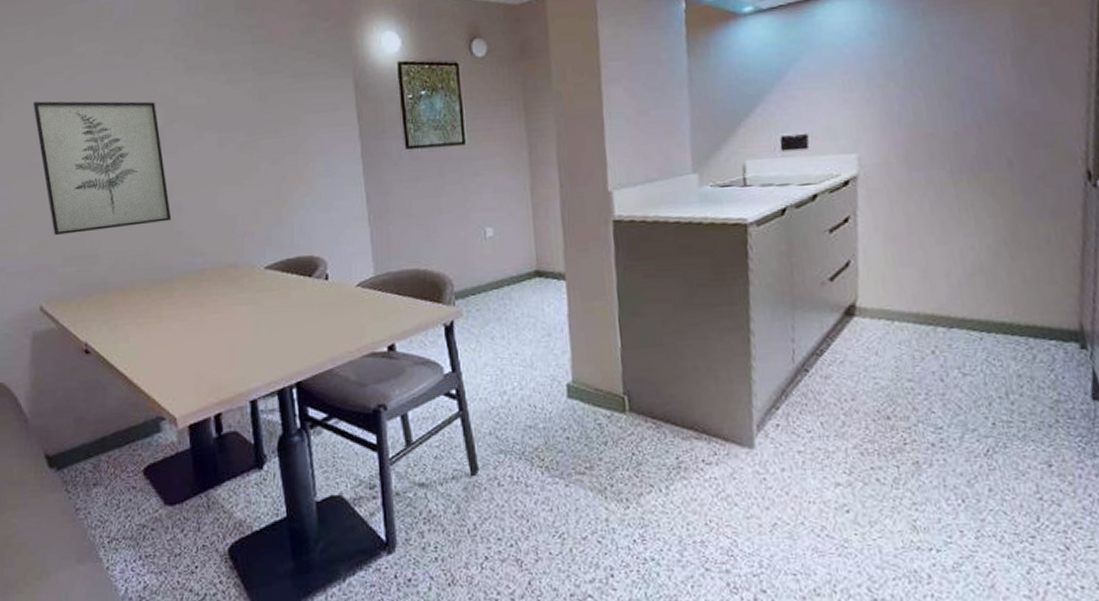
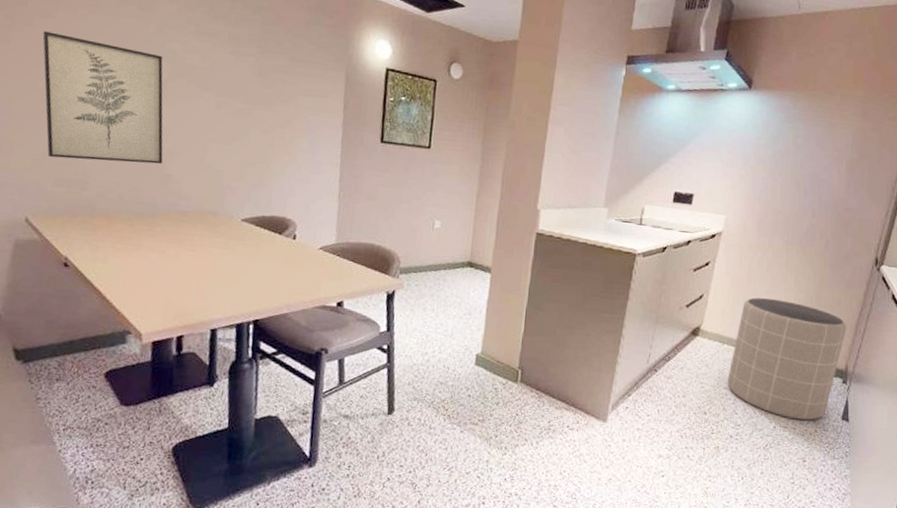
trash can: none [908,249,1069,409] -> present [727,297,847,421]

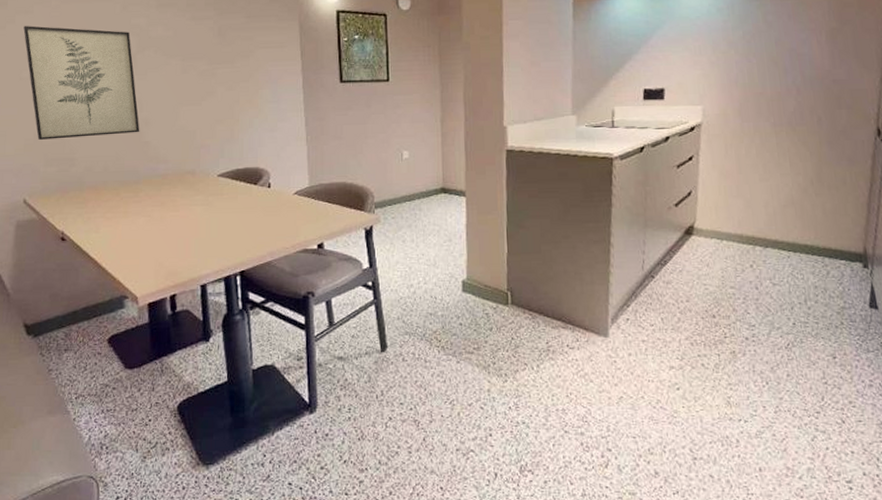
trash can: present [727,297,847,421] -> none [732,186,858,313]

